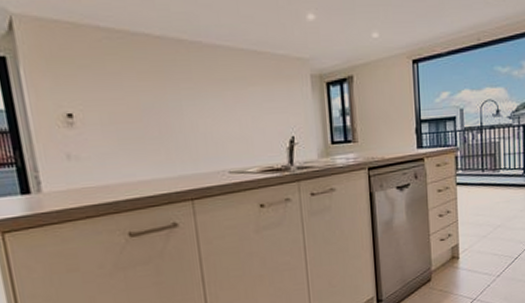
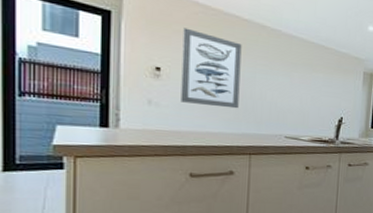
wall art: none [88,60,169,151] -> present [181,27,242,109]

